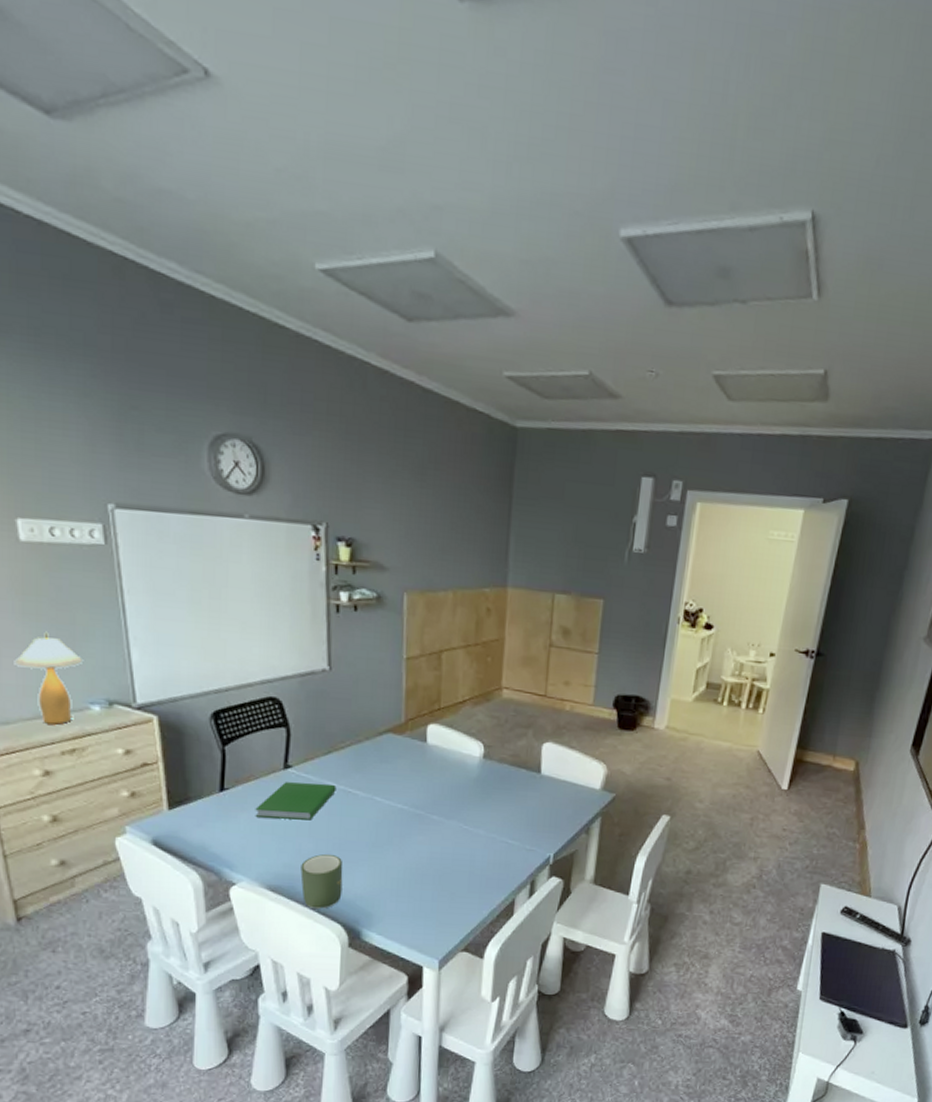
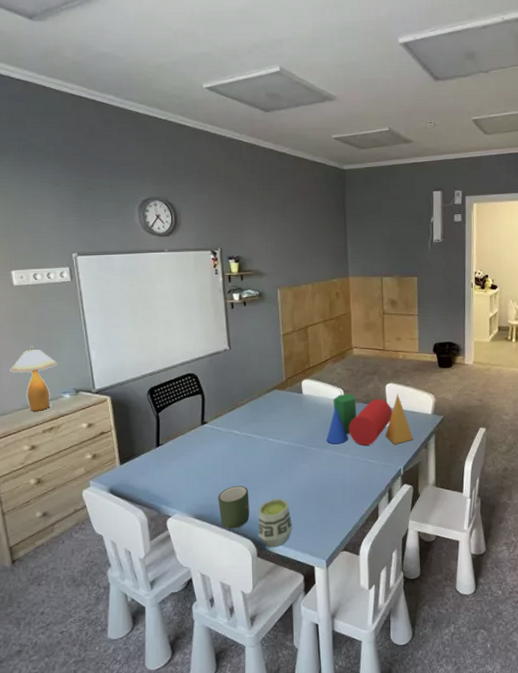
hardcover book: present [255,782,337,820] -> none [182,432,240,463]
cup: none [351,876,398,938] -> present [258,498,292,548]
toy blocks: none [454,749,571,825] -> present [326,394,413,445]

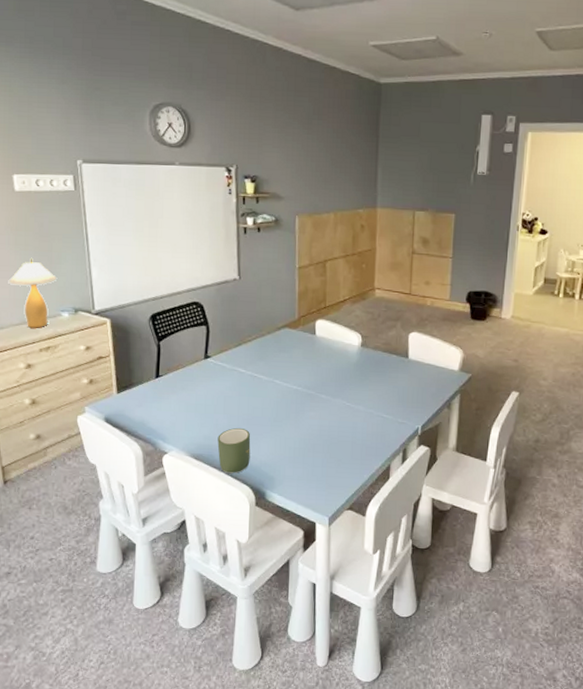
cup: present [258,498,292,548] -> none [257,446,295,498]
toy blocks: present [326,394,413,445] -> none [338,339,435,401]

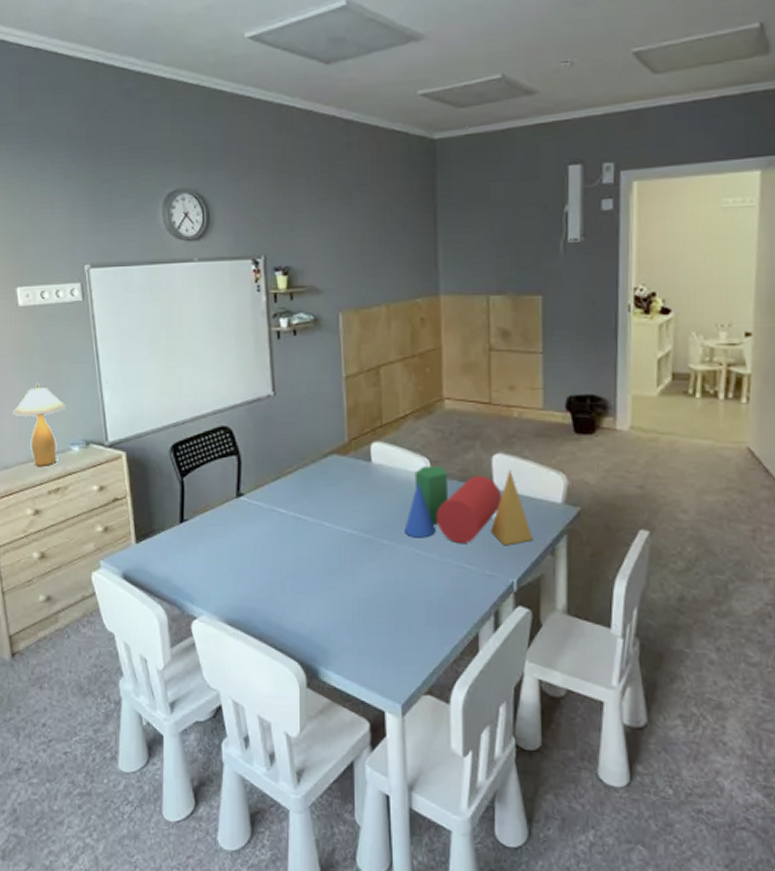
mug: present [217,427,251,474] -> none [256,584,297,646]
toy blocks: none [338,339,435,401] -> present [404,465,533,546]

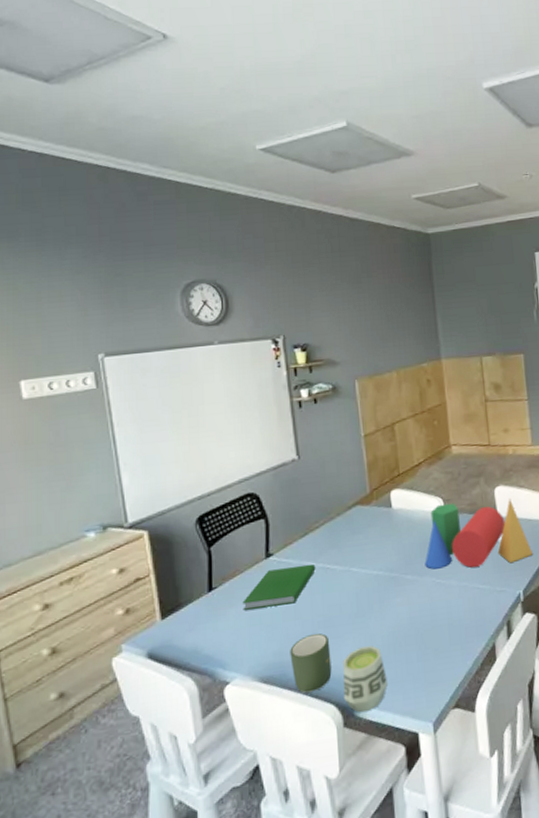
table lamp: present [14,384,65,466] -> none [18,474,78,559]
hardcover book: none [212,510,286,549] -> present [242,563,316,610]
mug: none [256,584,297,646] -> present [290,633,332,694]
cup: none [308,608,355,678] -> present [343,645,388,713]

